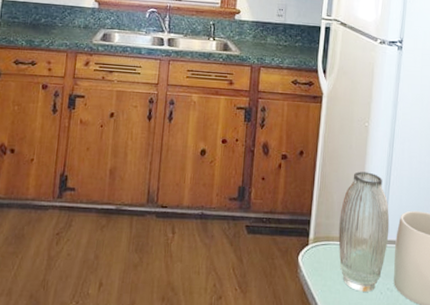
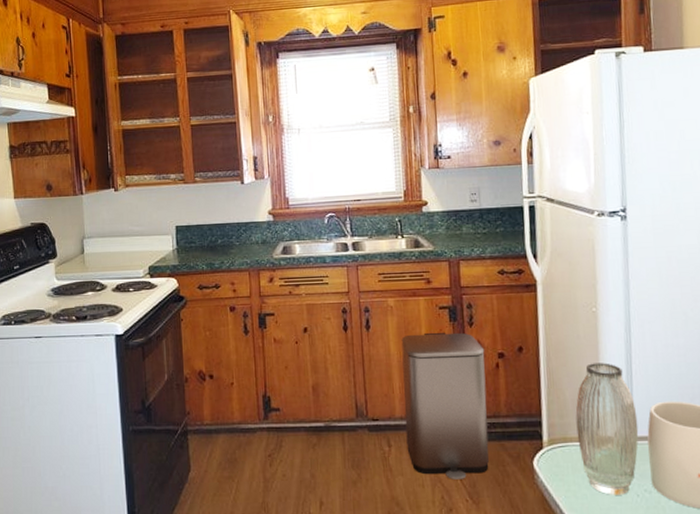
pedal bin: none [189,129,271,269] -> present [401,332,489,480]

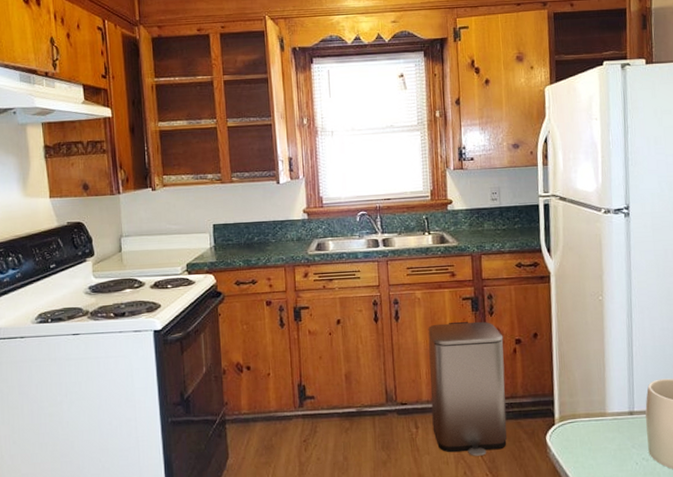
vase: present [575,363,639,495] -> none [583,346,638,464]

